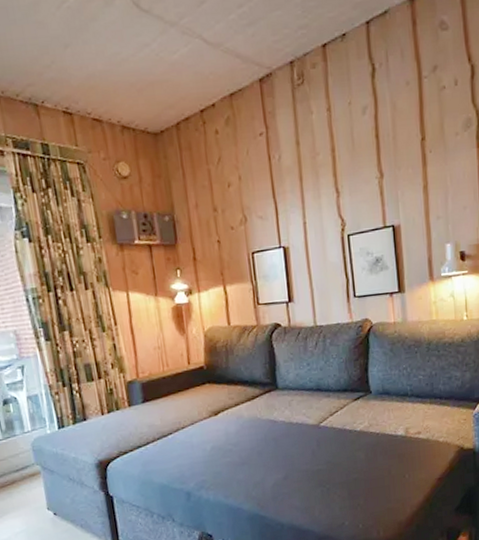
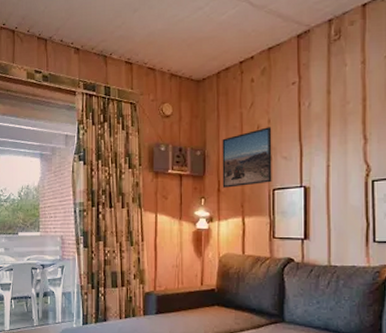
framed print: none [191,184,250,256] -> present [222,127,272,188]

